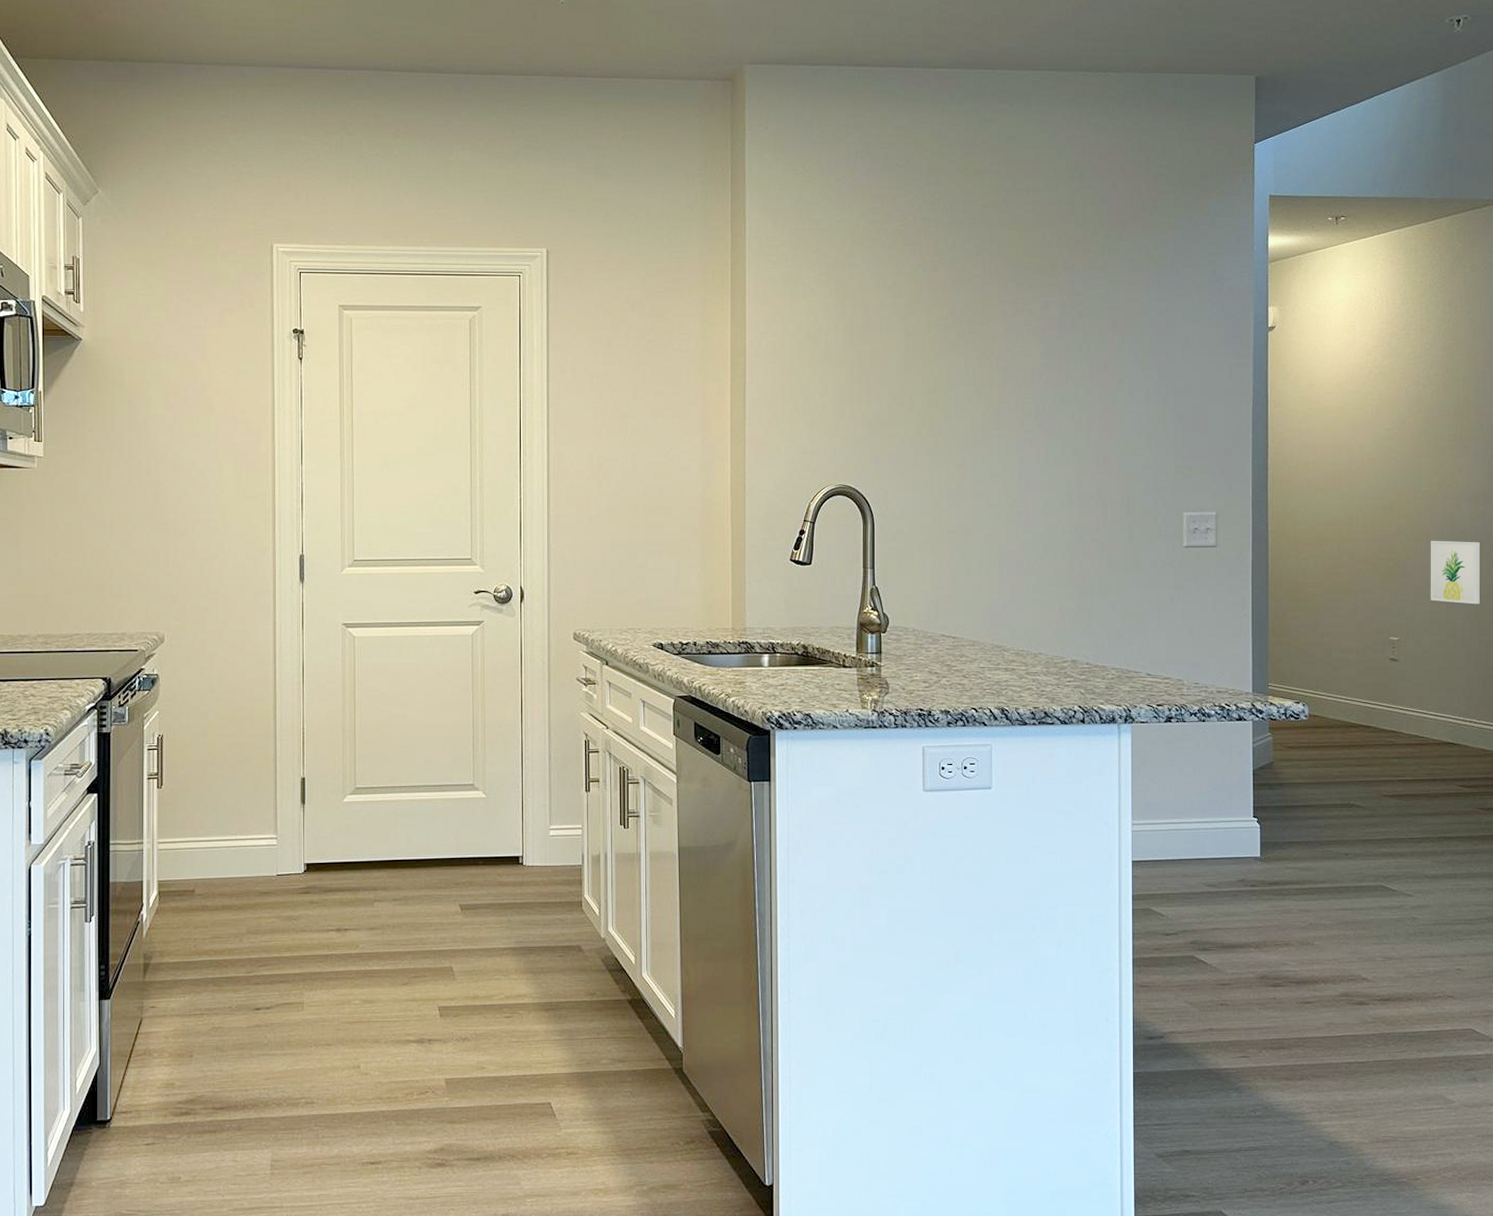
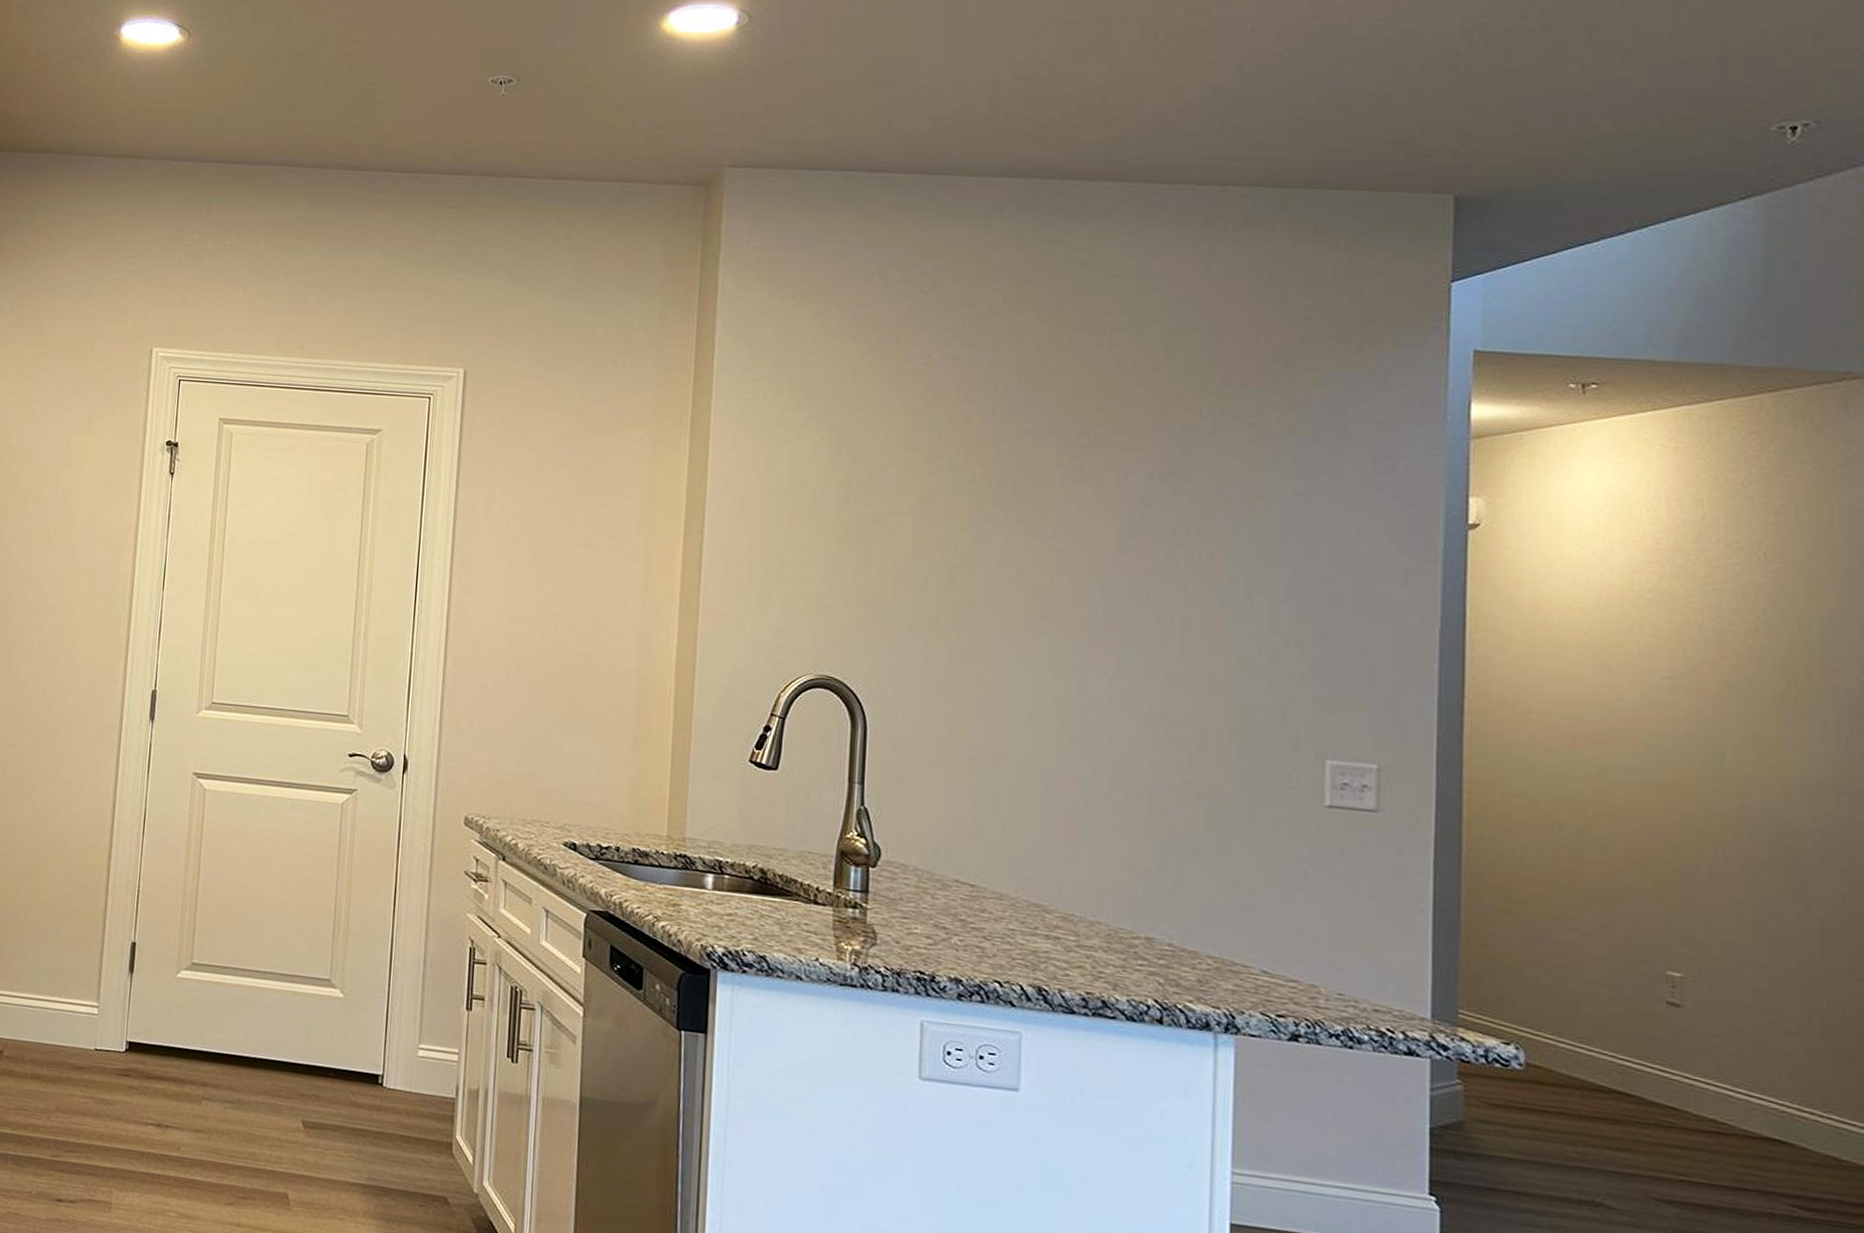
wall art: present [1430,541,1480,605] -> none [1739,842,1829,944]

